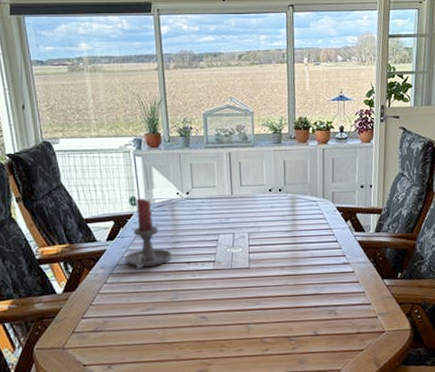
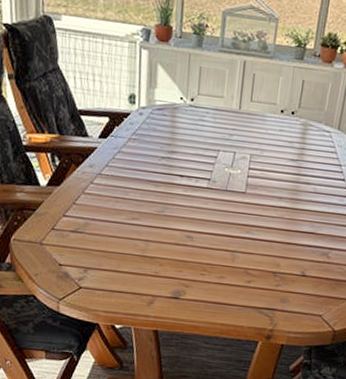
candle holder: present [125,198,173,268] -> none [115,96,167,174]

